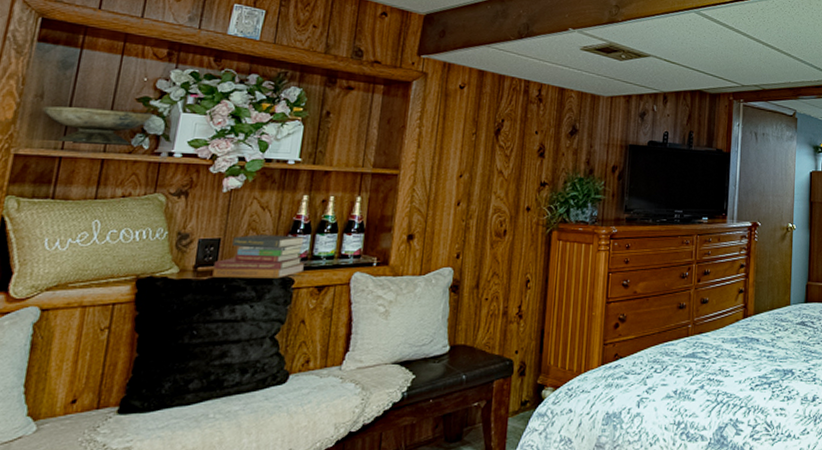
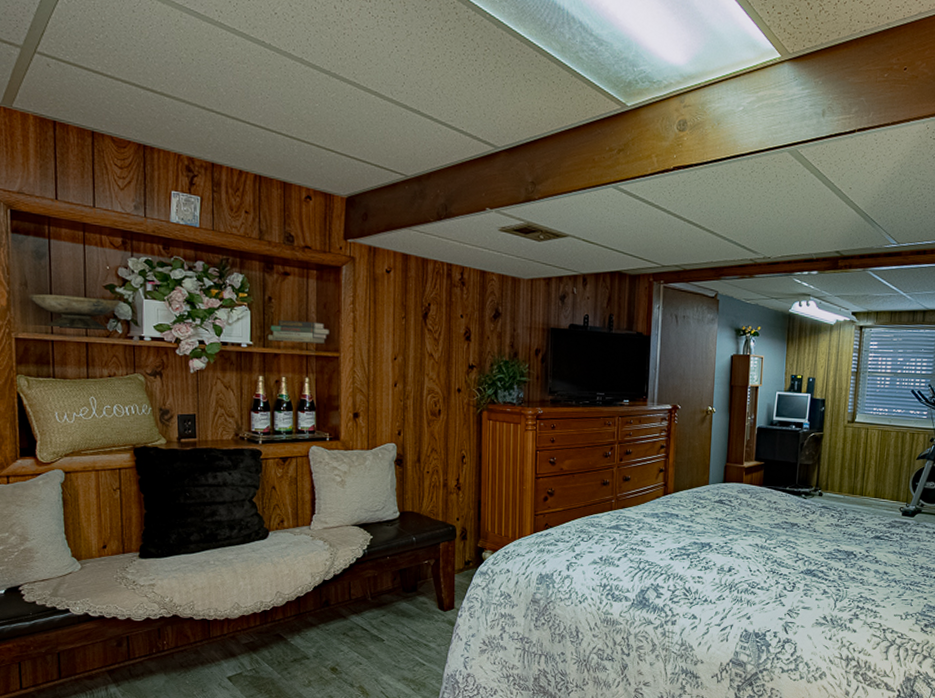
books: present [212,234,305,279] -> none [193,411,269,450]
books: none [319,136,391,161] -> present [267,320,329,344]

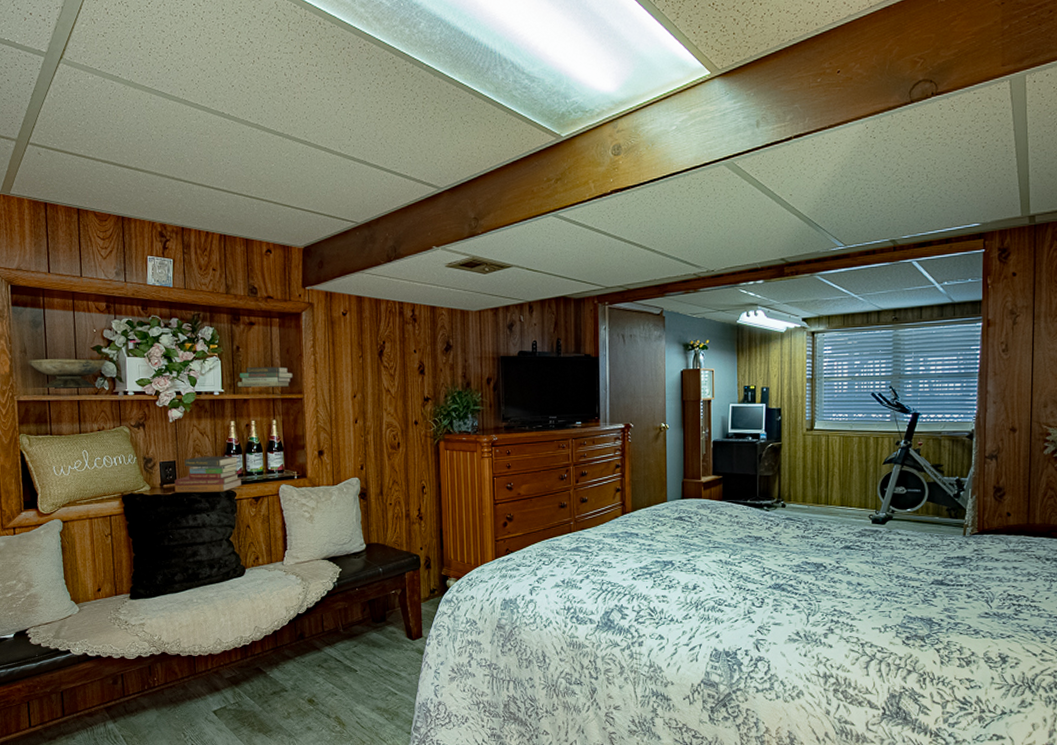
books: none [193,411,269,450] -> present [174,455,243,493]

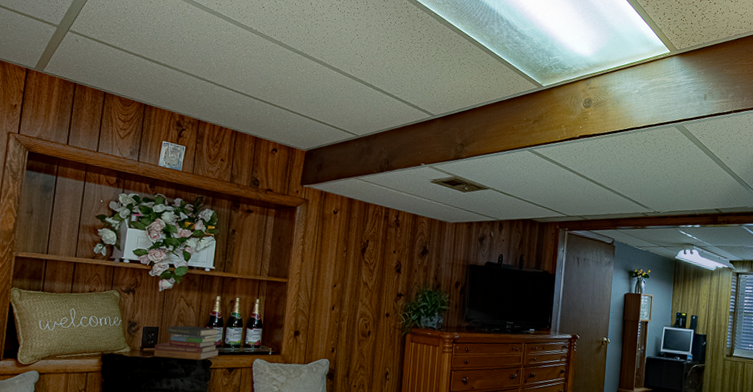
decorative bowl: present [29,358,106,389] -> none [33,220,108,252]
books: present [237,366,293,388] -> none [228,249,281,271]

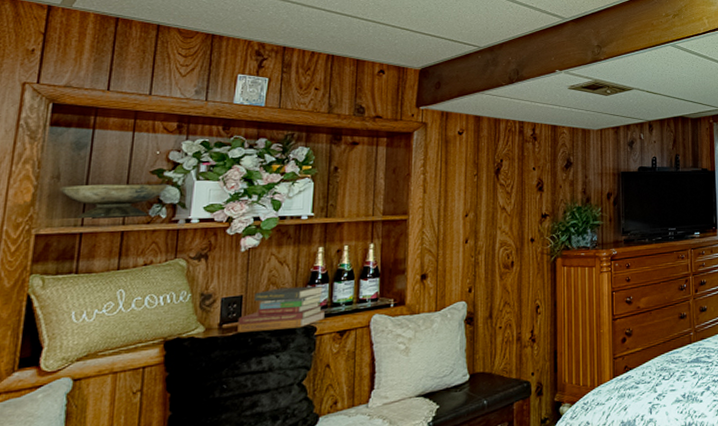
decorative bowl: none [33,220,108,252] -> present [61,183,167,219]

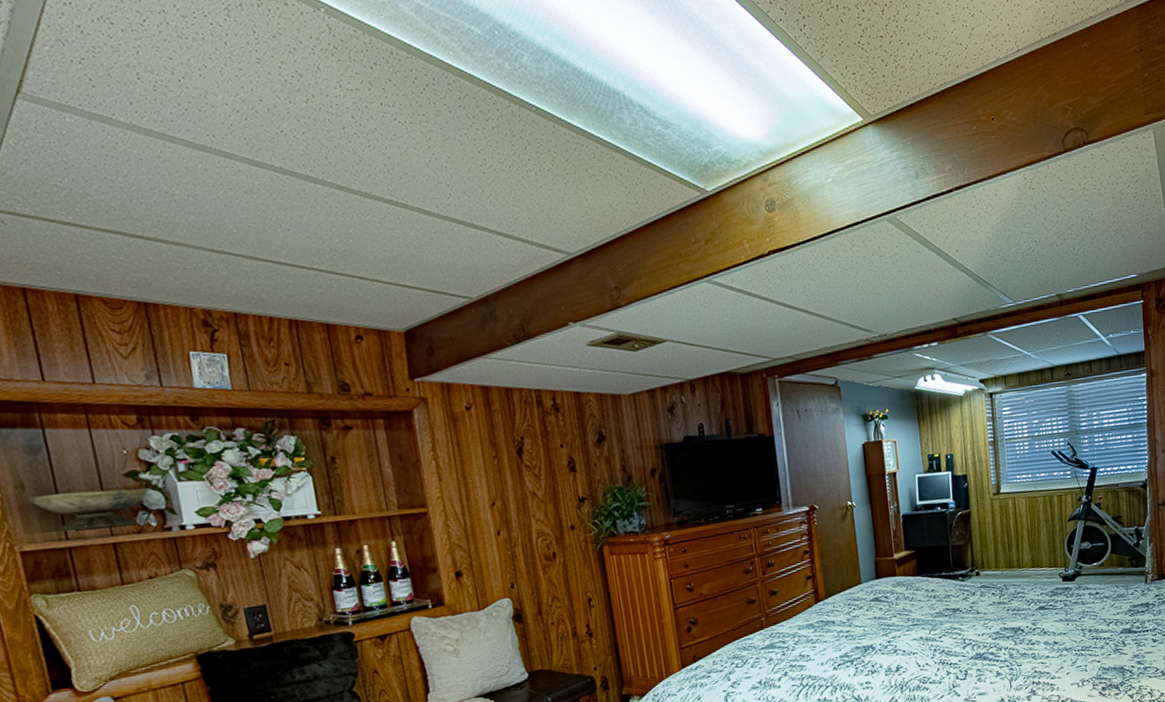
books: present [237,285,326,333] -> none [267,589,362,644]

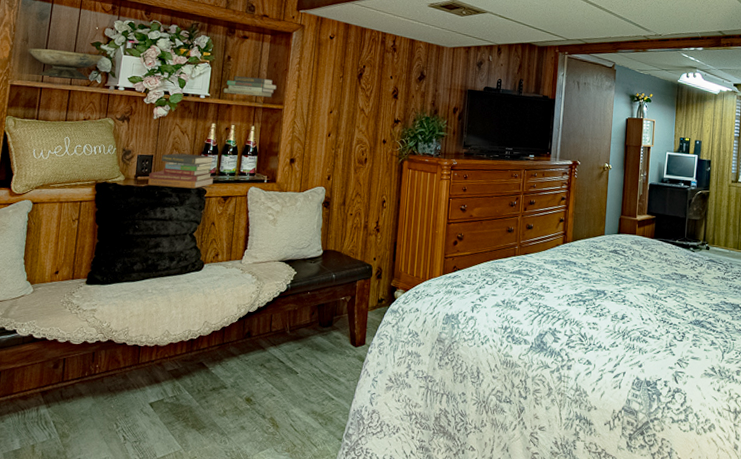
books: none [267,589,362,644] -> present [148,153,214,189]
books: none [337,477,411,507] -> present [223,76,277,97]

